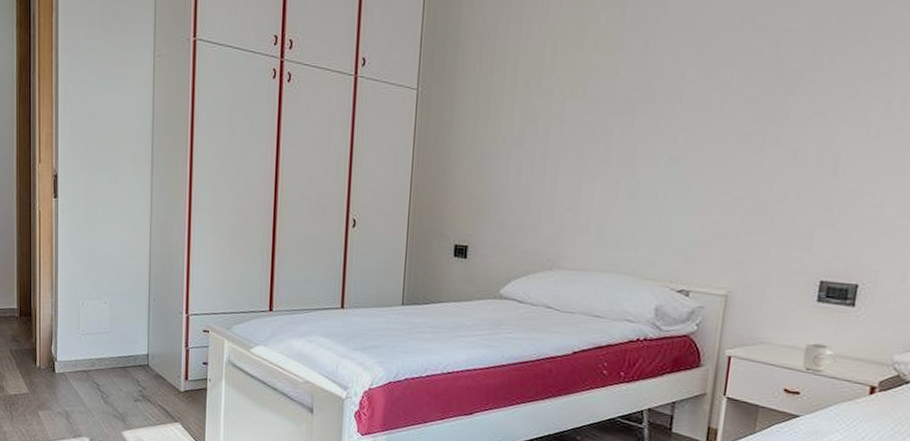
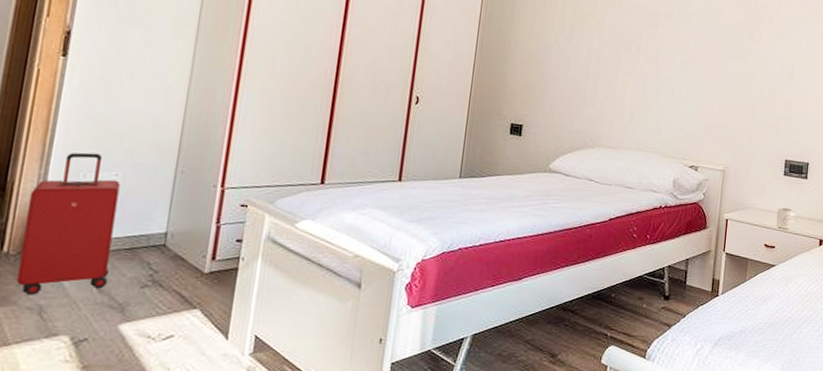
suitcase: none [48,283,109,403] -> present [17,152,121,295]

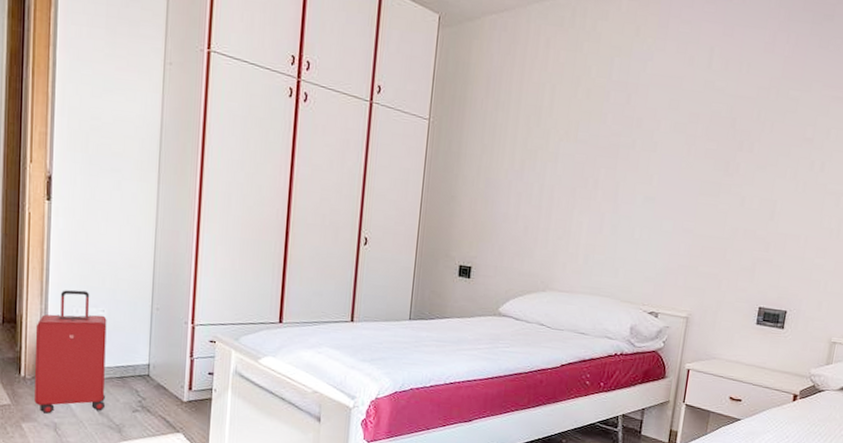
mug: present [776,207,797,229] -> none [744,358,769,382]

